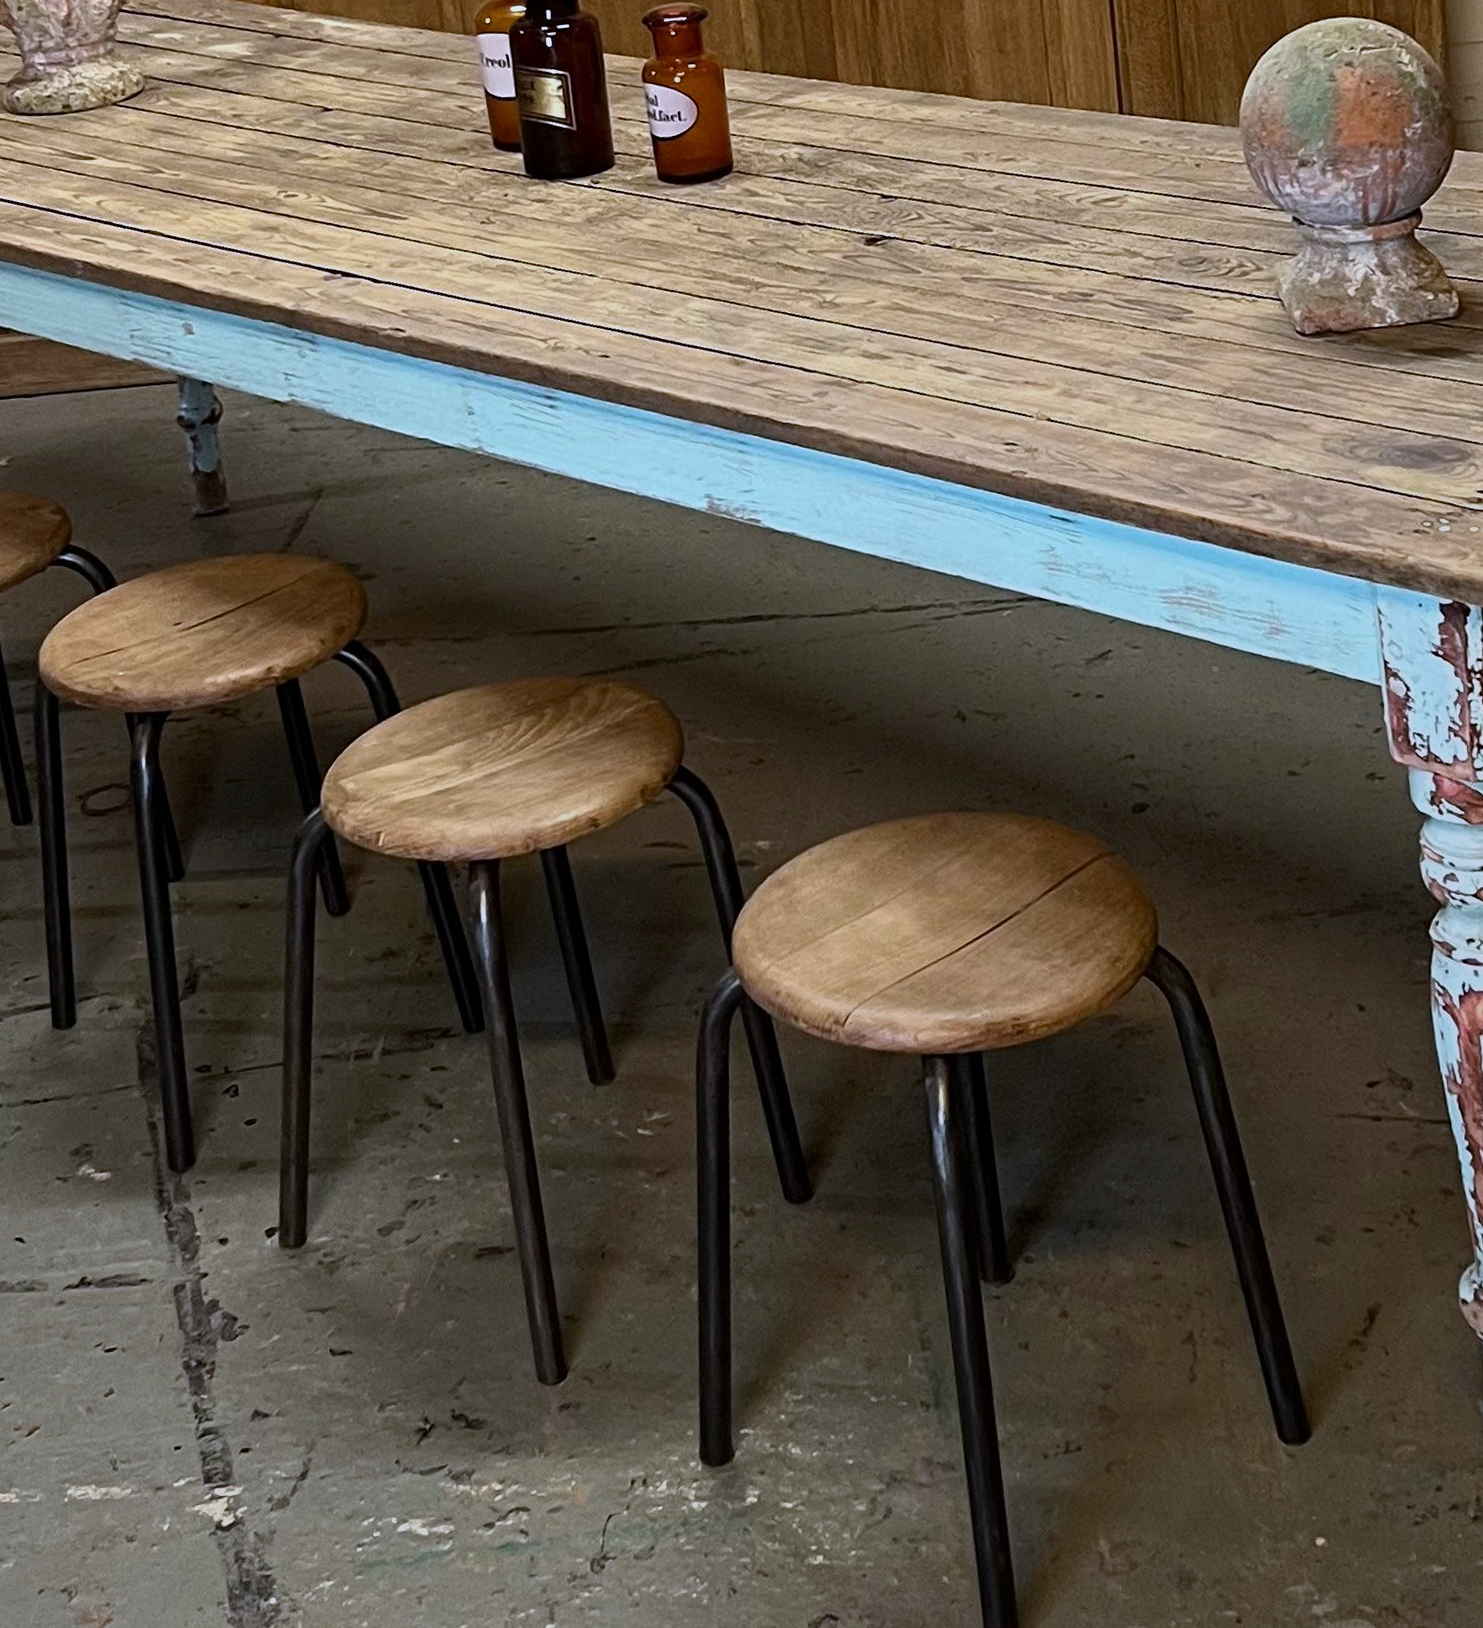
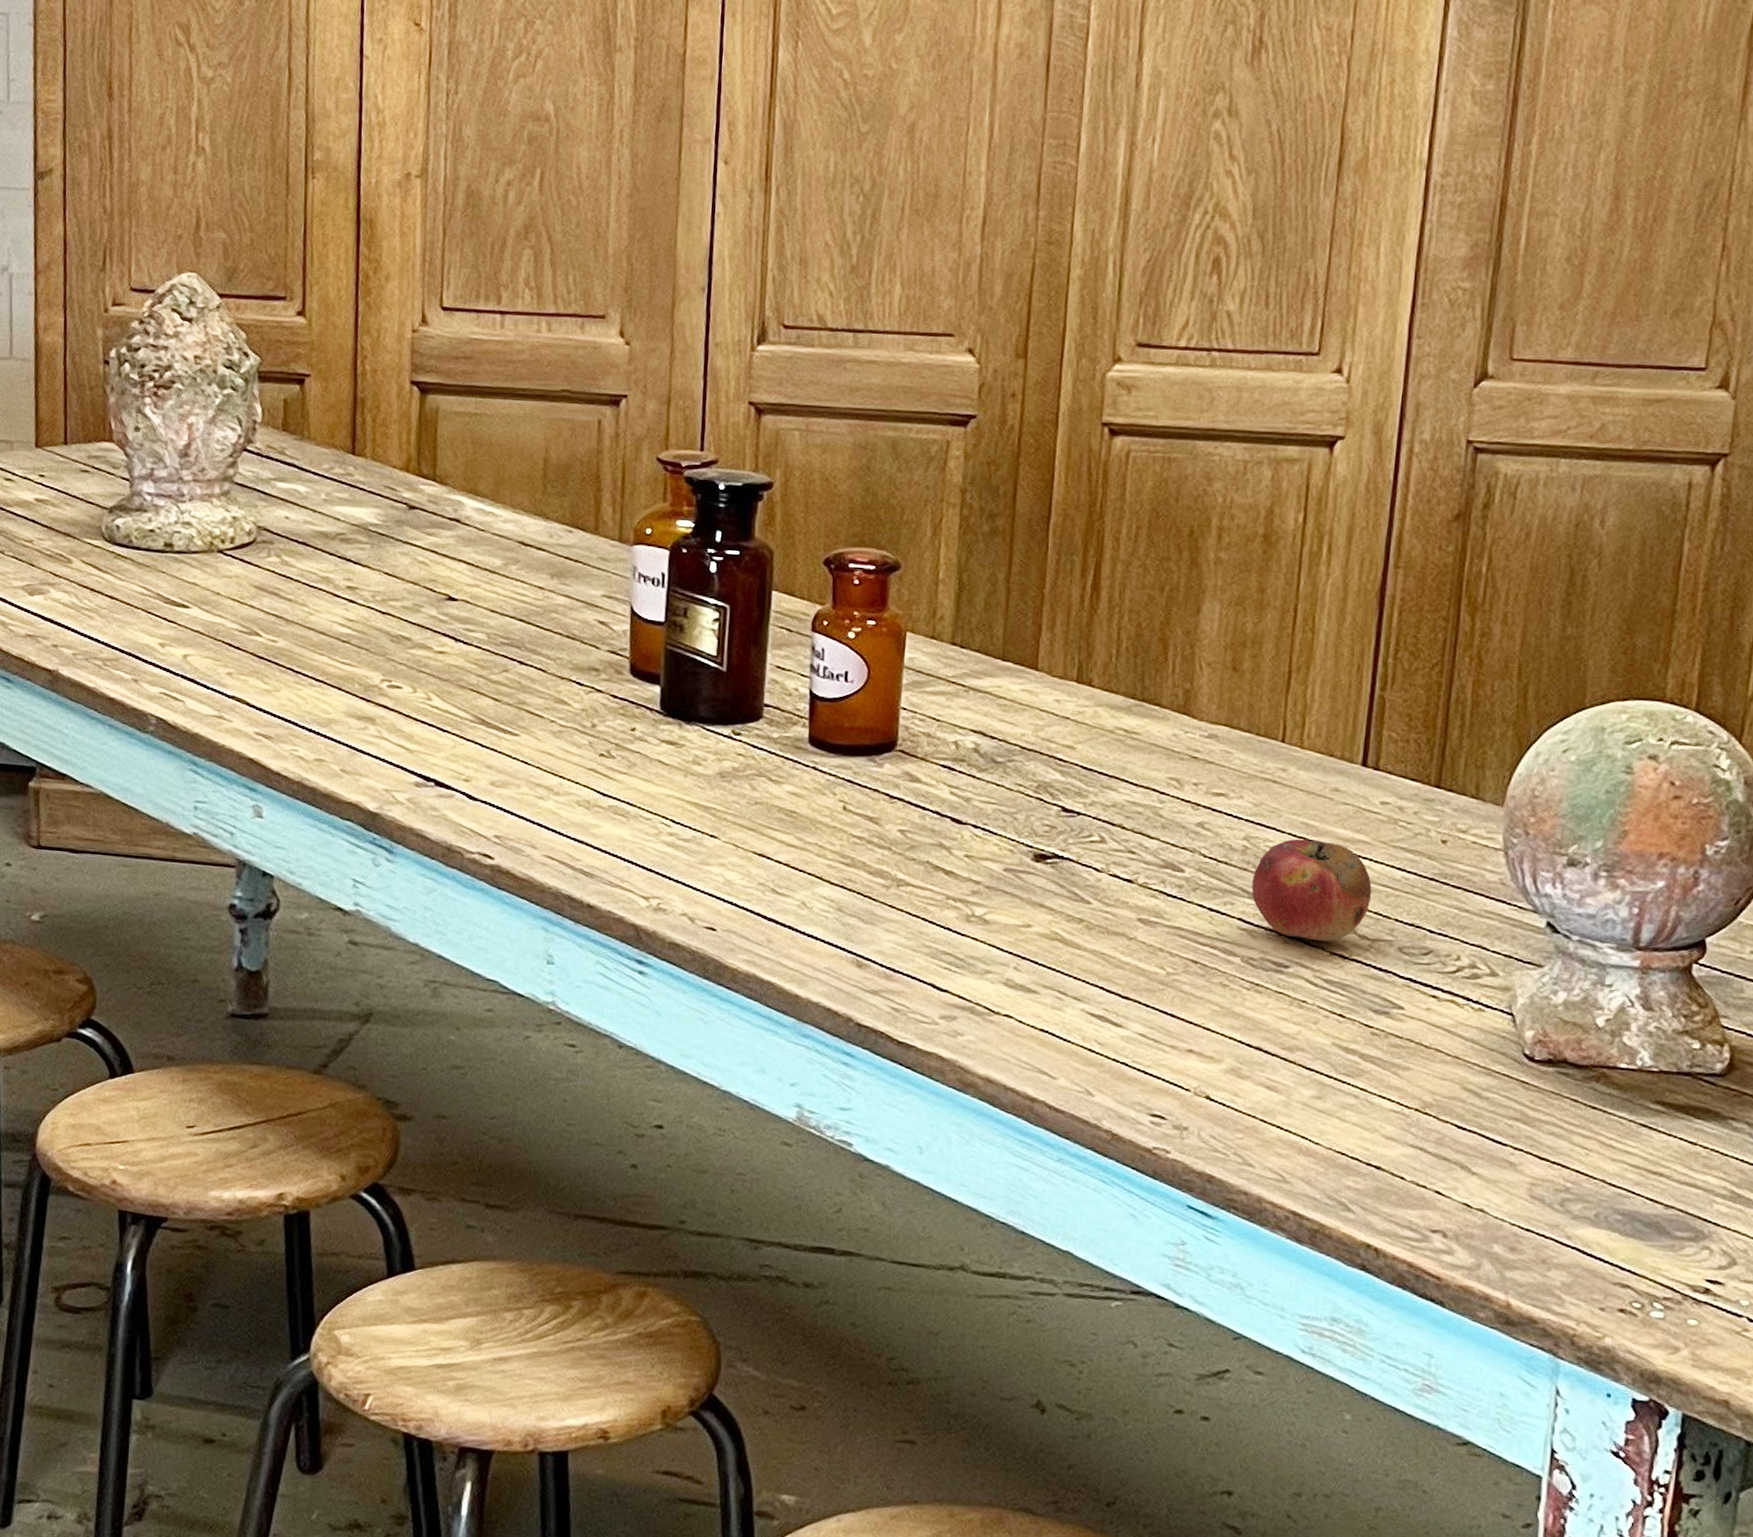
fruit: none [1049,183,1149,269] -> present [1251,838,1372,942]

